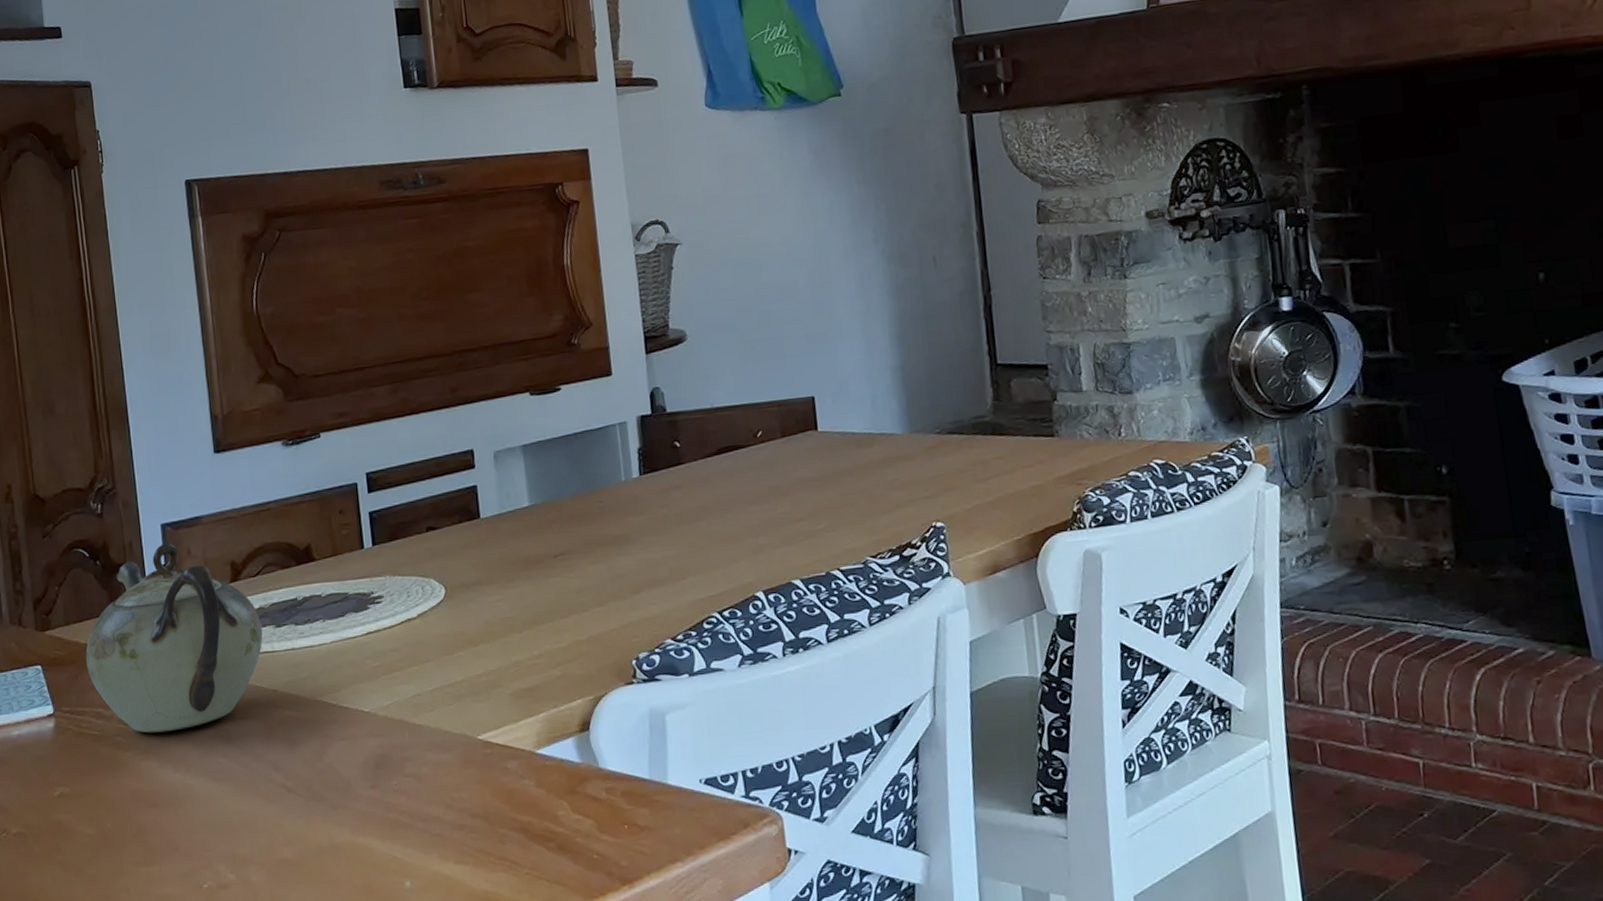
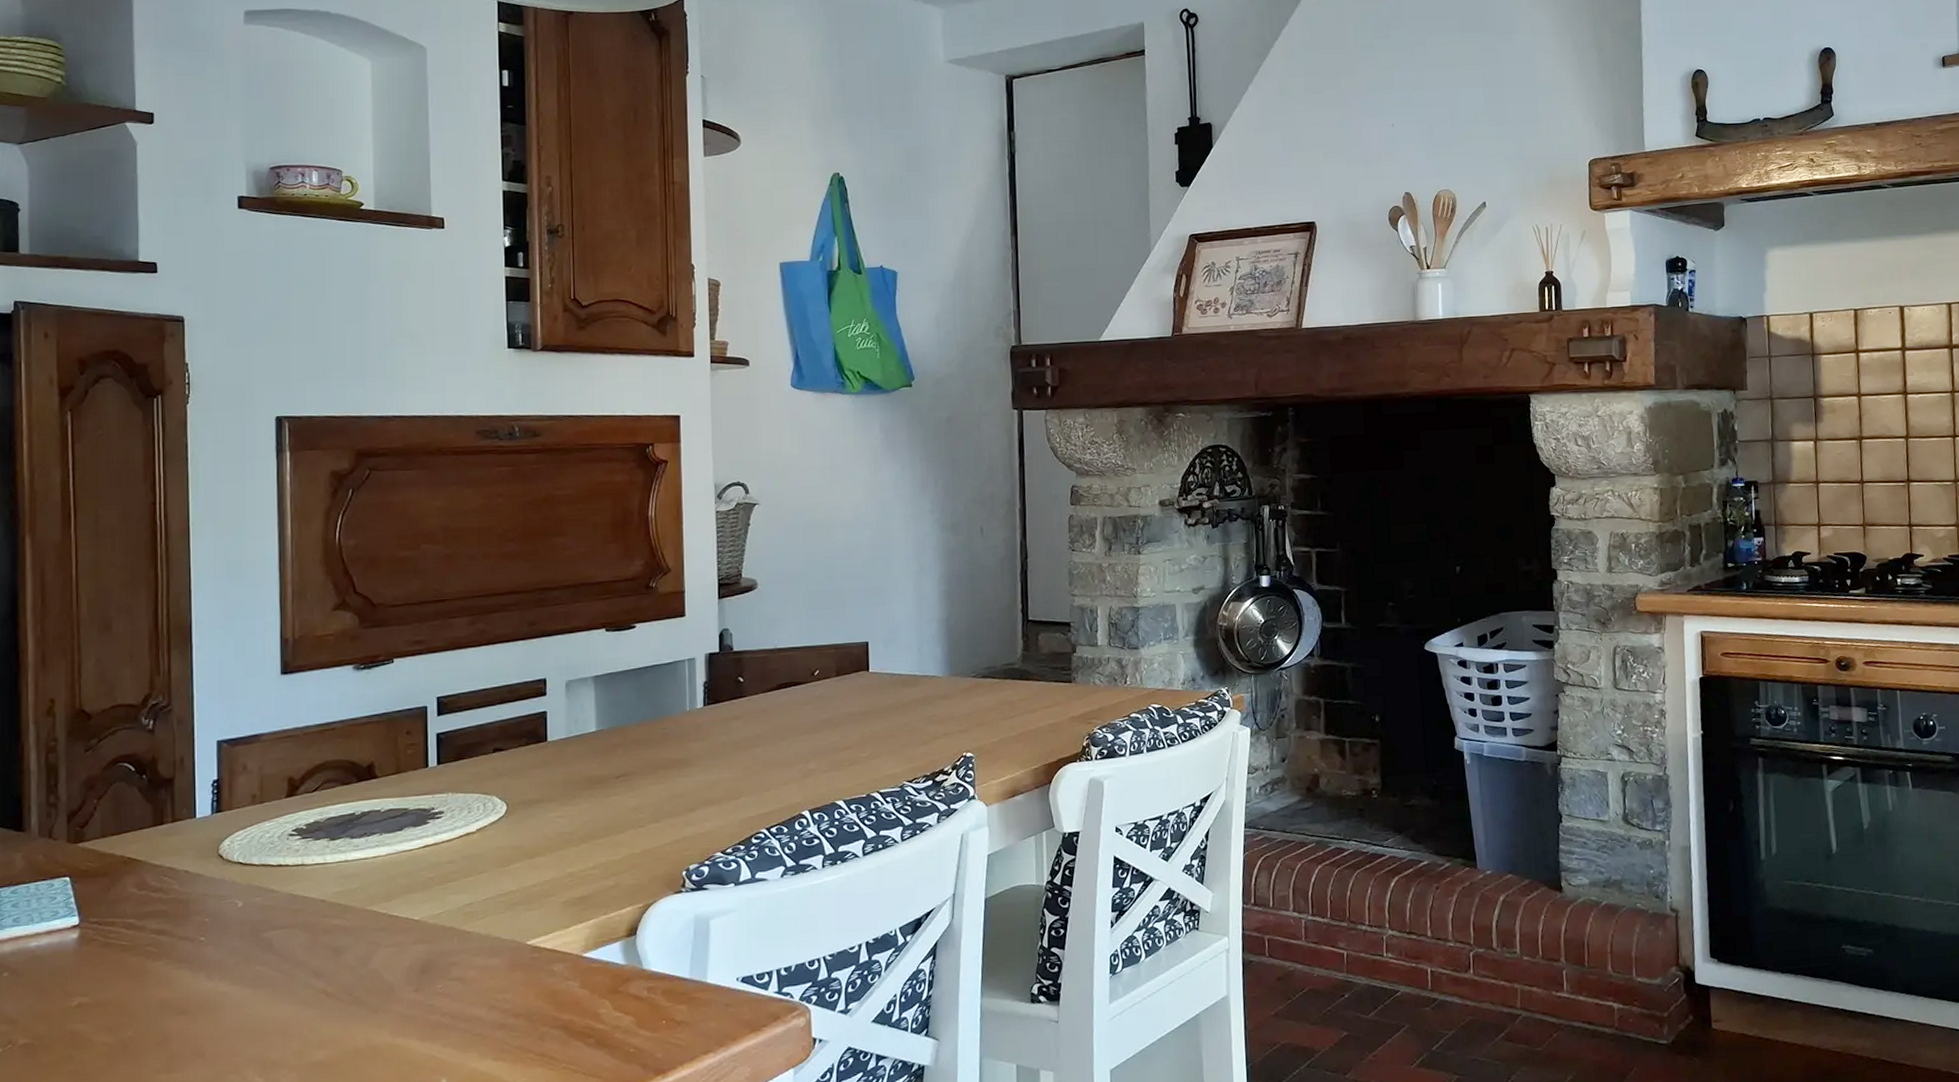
teapot: present [86,542,263,733] -> none [121,758,315,943]

